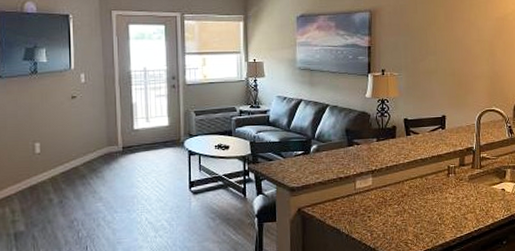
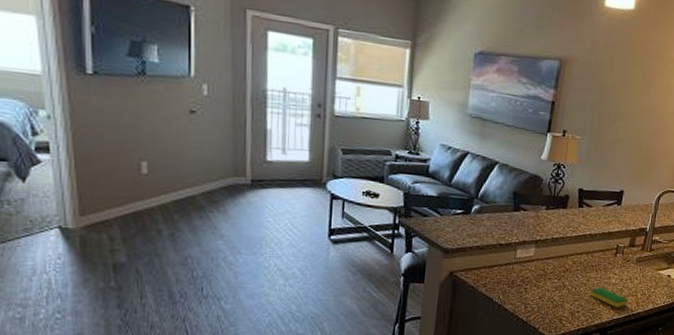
dish sponge: none [428,208,468,226] -> present [589,287,628,308]

